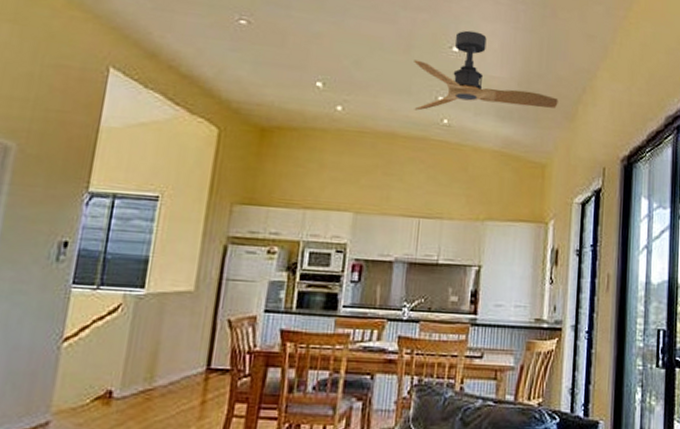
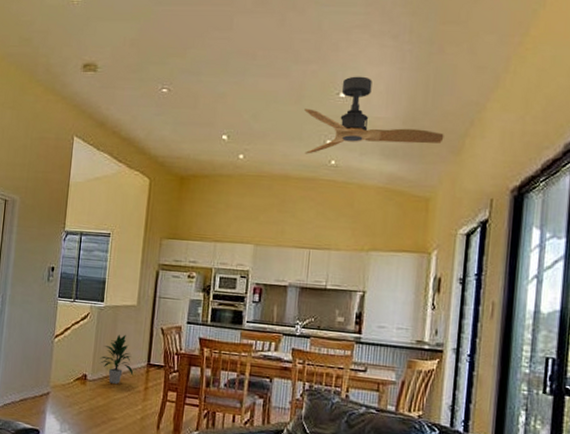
indoor plant: none [133,330,186,400] -> present [99,334,134,384]

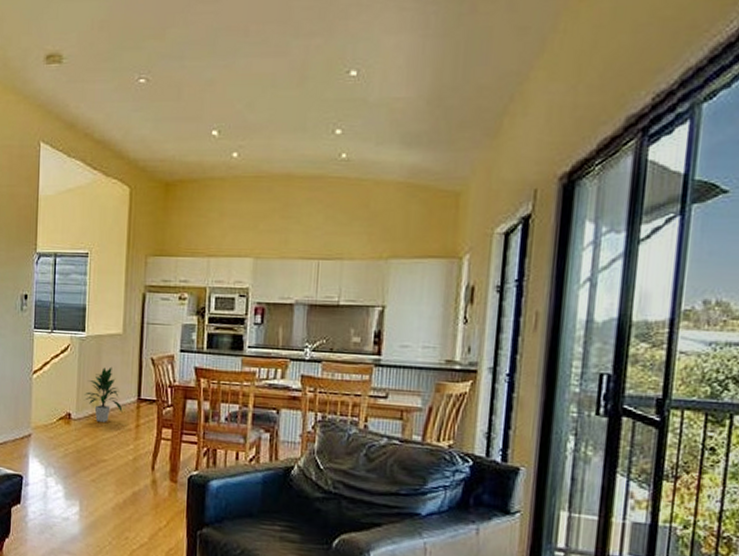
ceiling fan: present [304,76,444,154] -> none [308,48,478,148]

